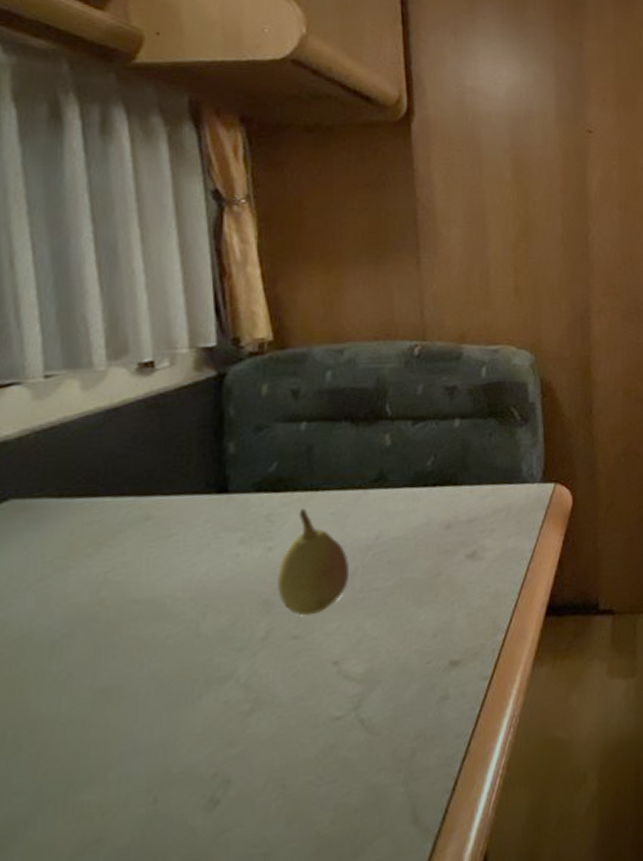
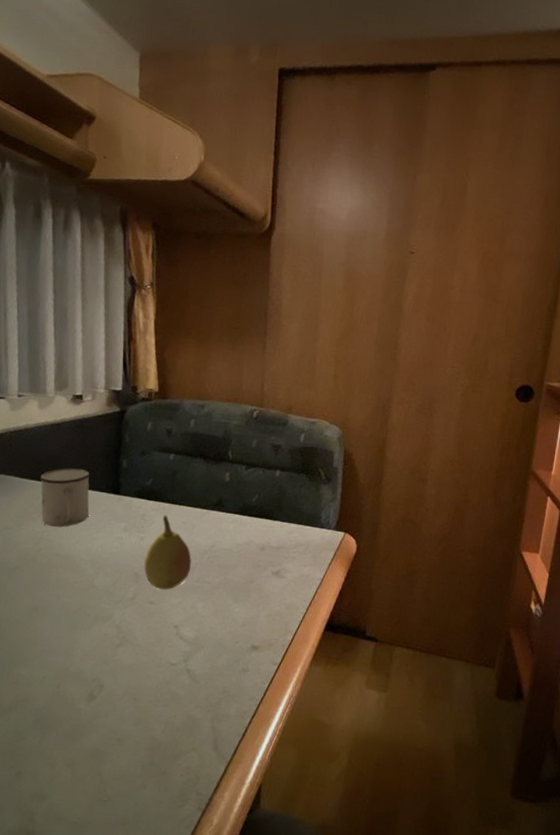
mug: none [93,466,182,562] -> present [39,468,90,528]

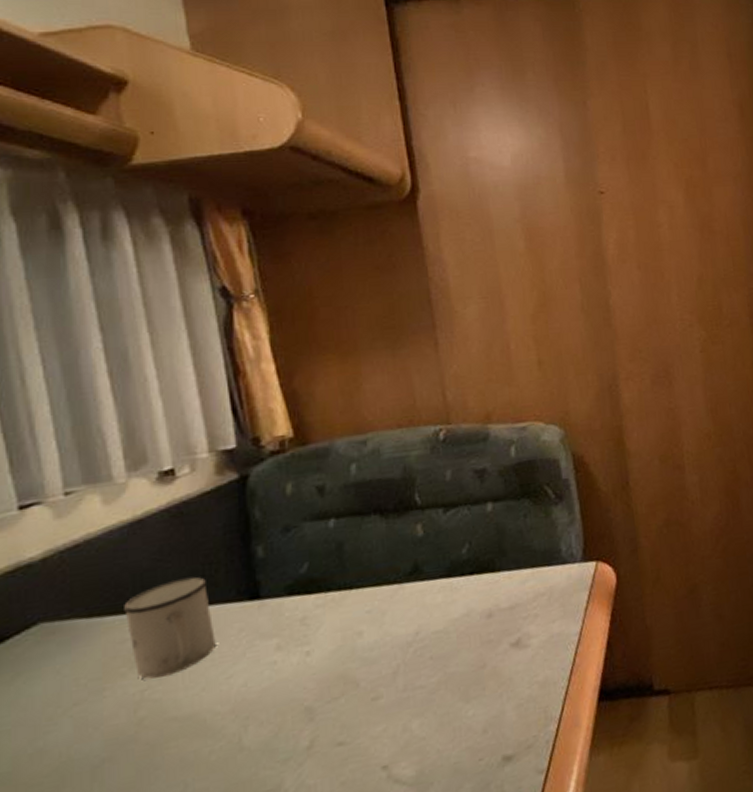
fruit: present [143,515,192,590] -> none [317,609,392,721]

